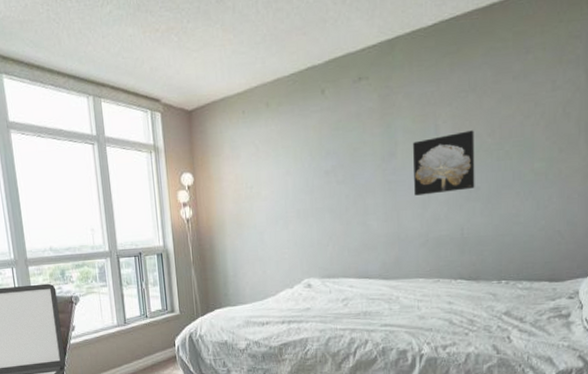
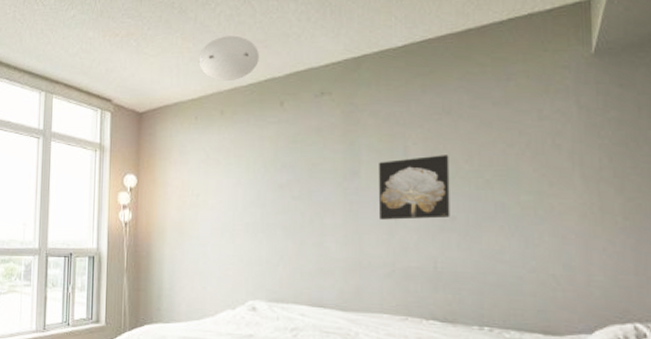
ceiling light: none [240,23,299,73] -> present [199,35,259,81]

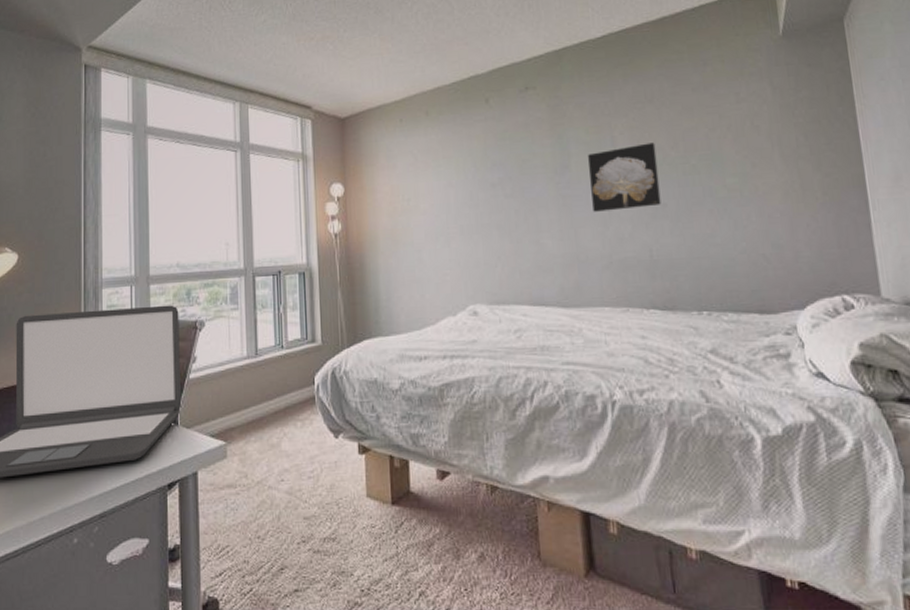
ceiling light: present [199,35,259,81] -> none [399,34,461,81]

